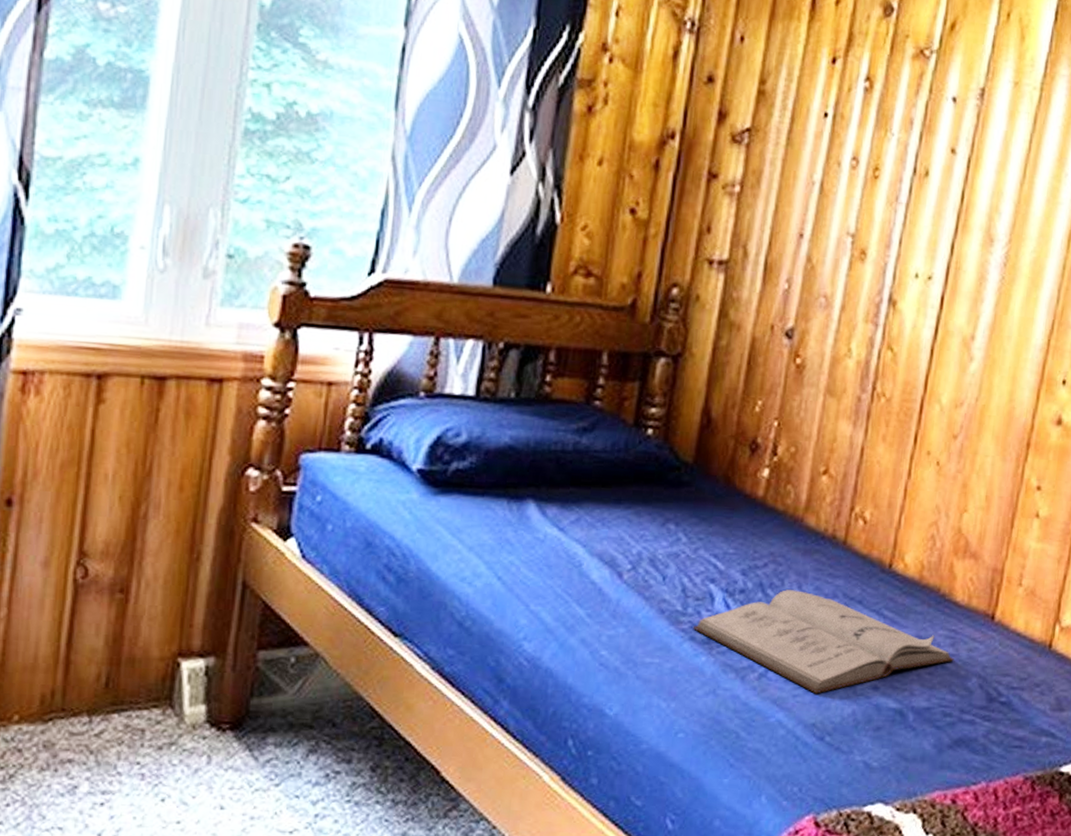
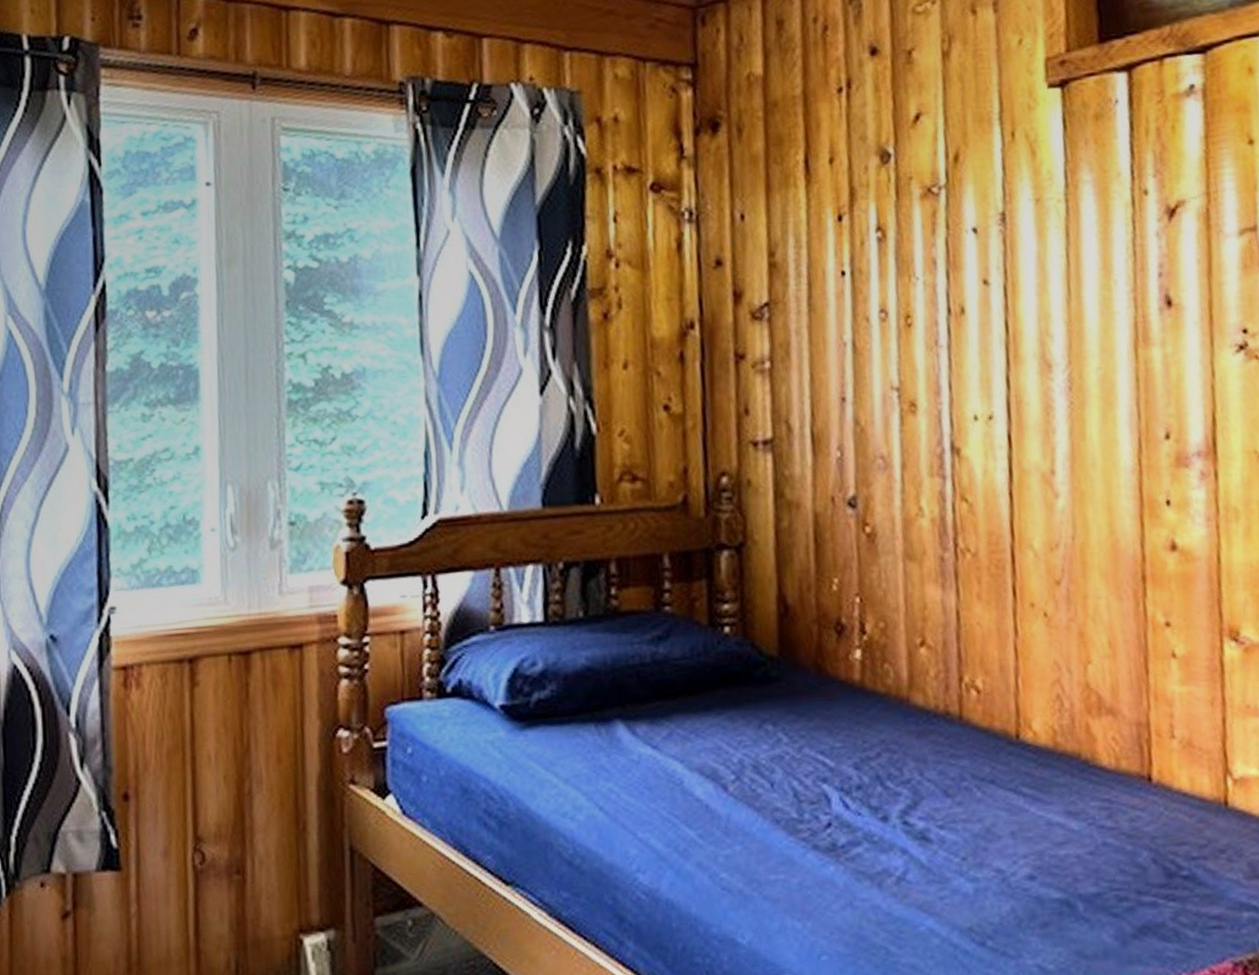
book: present [692,590,954,694] -> none [813,778,1116,893]

